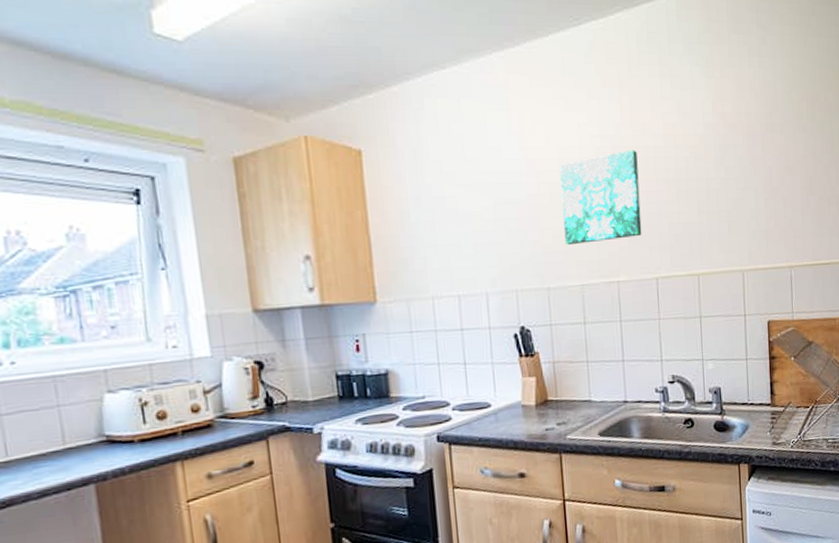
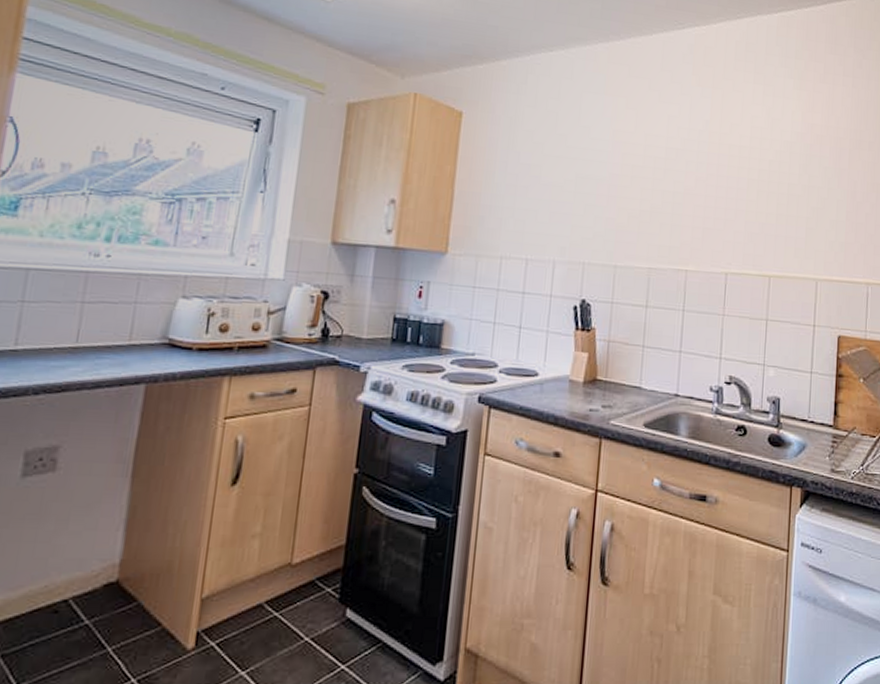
wall art: present [560,150,642,246] -> none [639,146,722,230]

